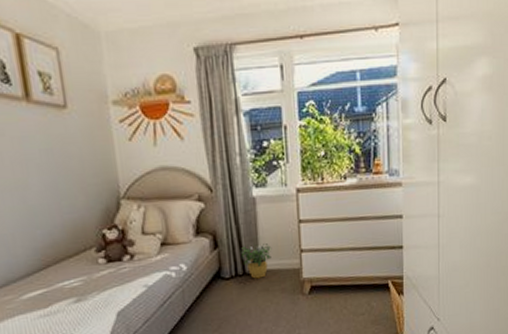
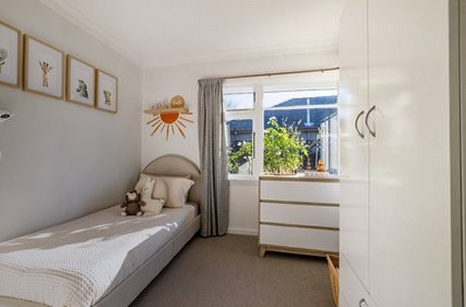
potted flower: present [240,243,272,279] -> none [216,213,239,240]

